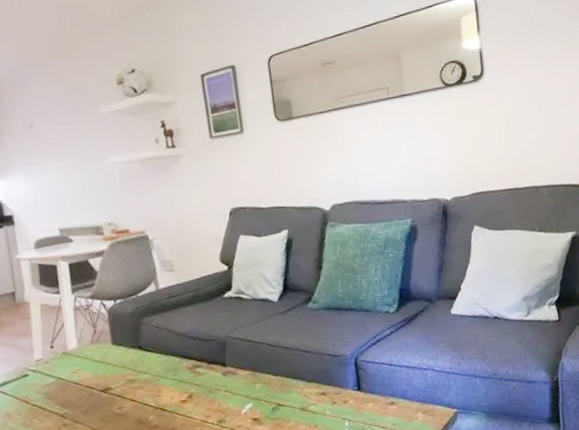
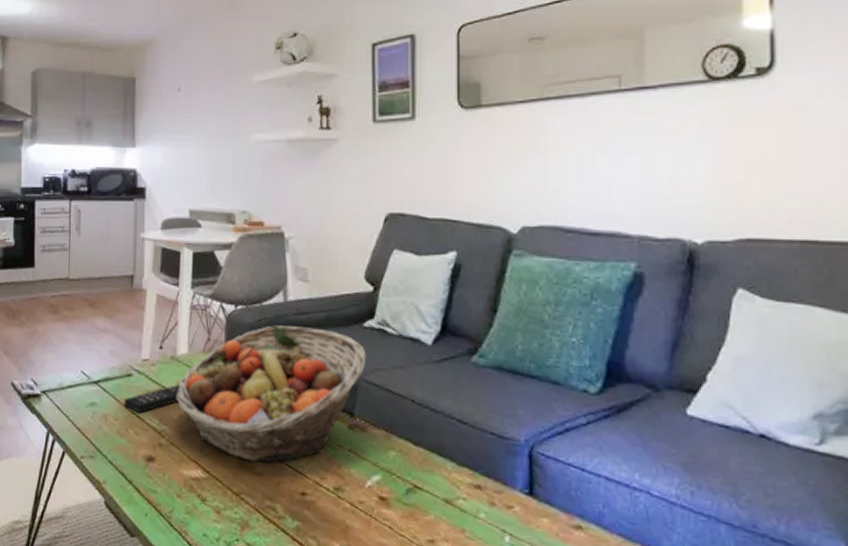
remote control: none [24,373,76,404] -> present [124,384,181,412]
fruit basket: none [72,305,230,419] -> present [175,325,367,463]

